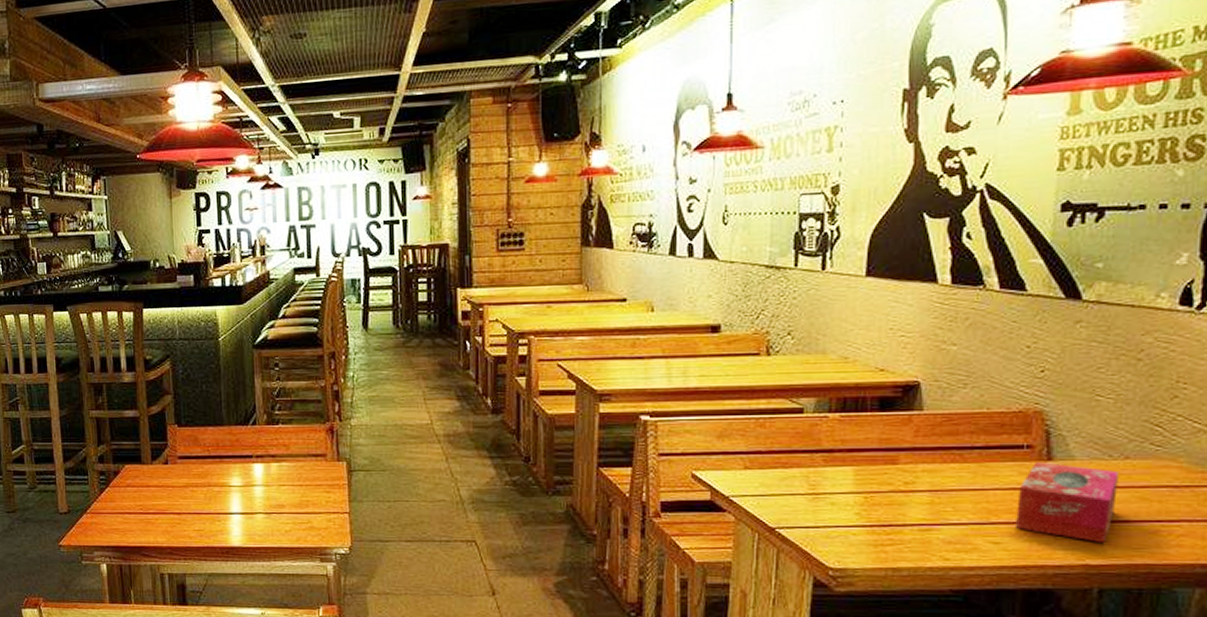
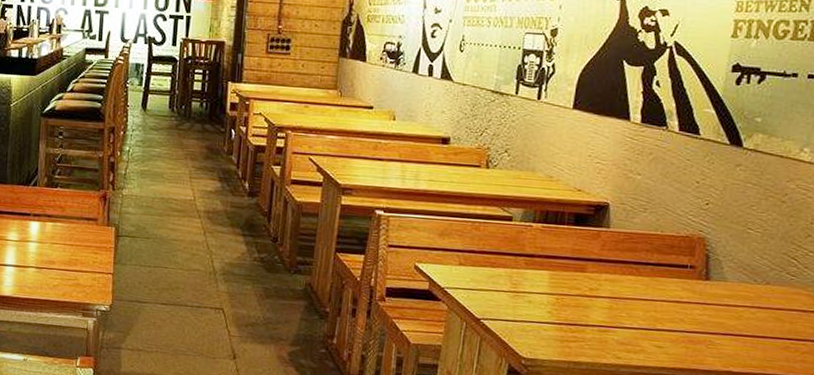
tissue box: present [1016,462,1118,544] -> none [676,281,760,355]

